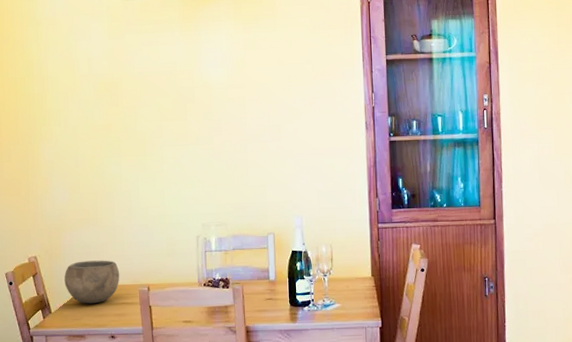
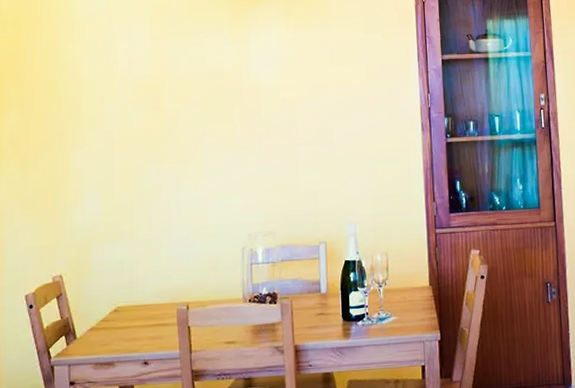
bowl: present [64,260,120,304] -> none [93,277,156,327]

